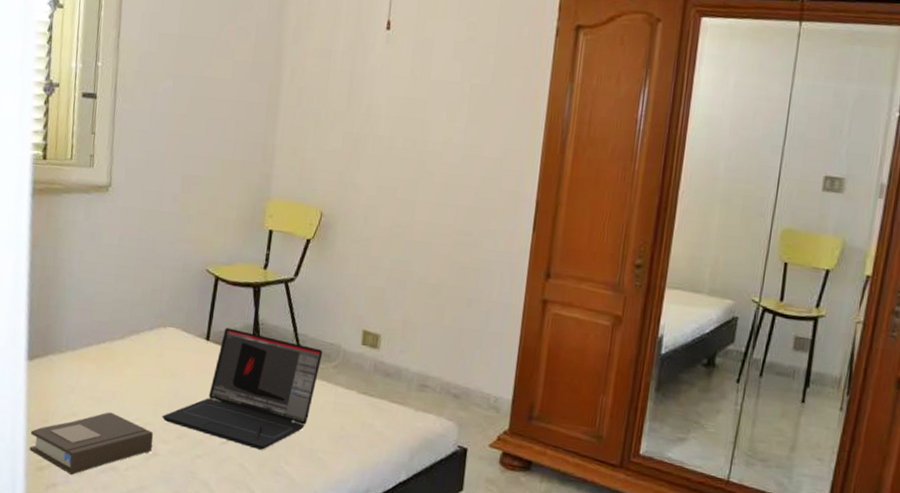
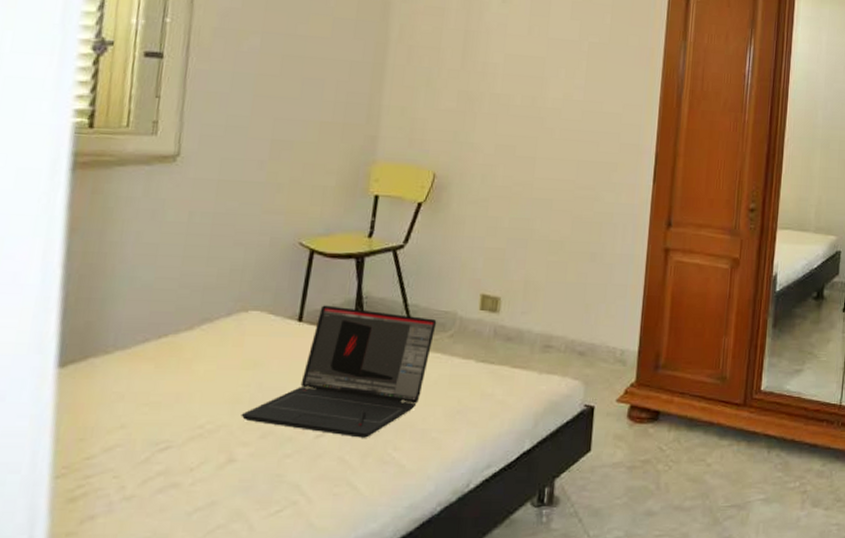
book: present [29,412,154,475] -> none [57,418,230,501]

